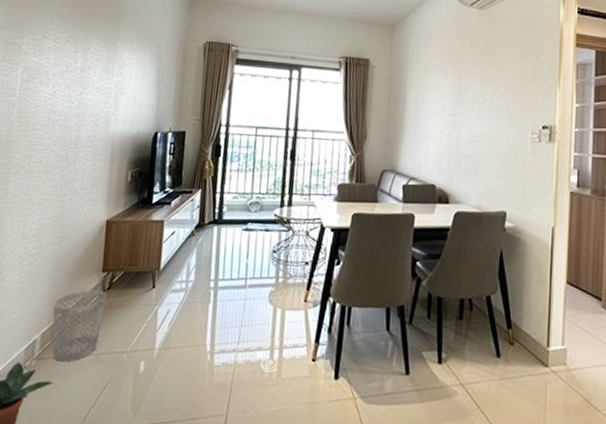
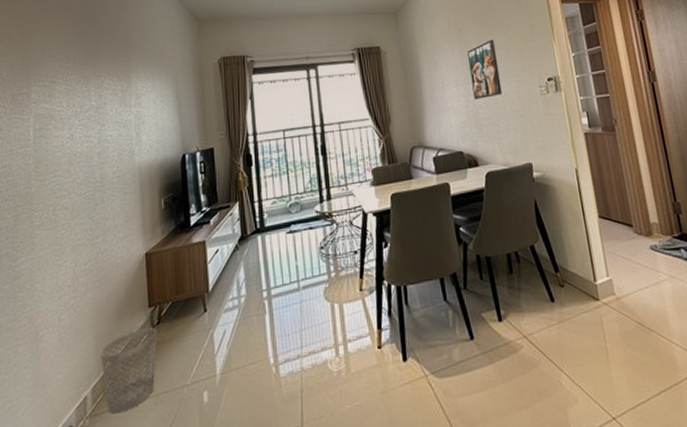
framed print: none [458,72,493,135] -> present [467,39,502,100]

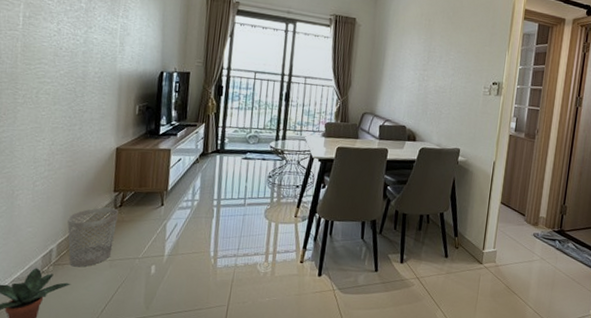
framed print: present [467,39,502,100] -> none [426,36,457,87]

